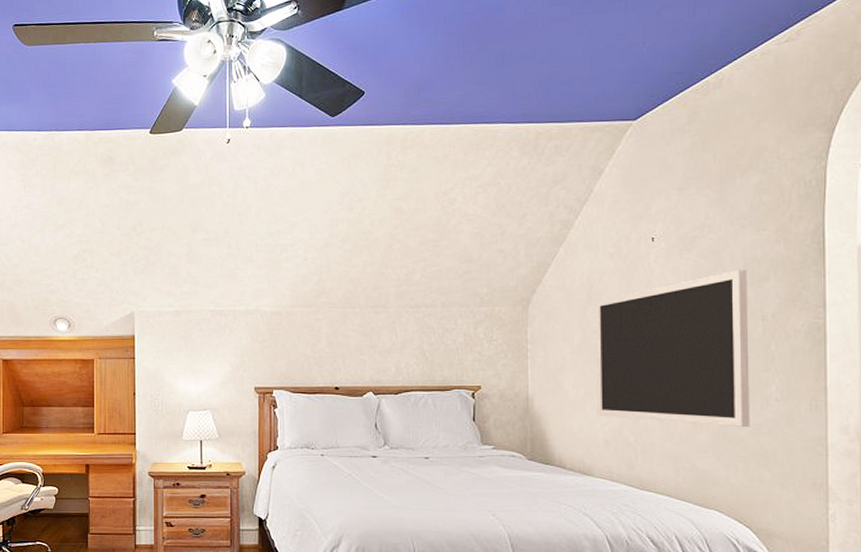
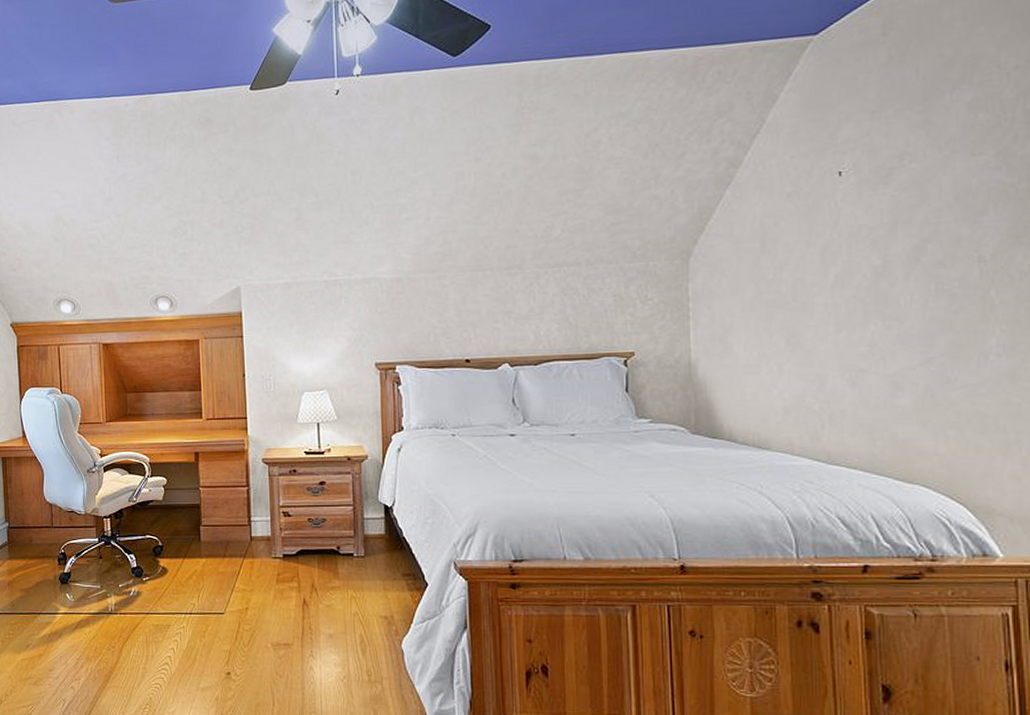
chalkboard: present [596,270,750,427] -> none [771,203,964,388]

